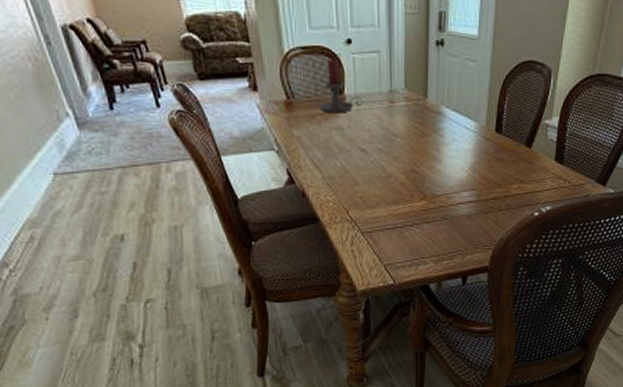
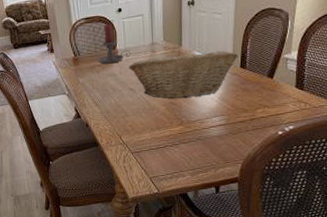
fruit basket: none [360,104,493,166] -> present [129,50,238,99]

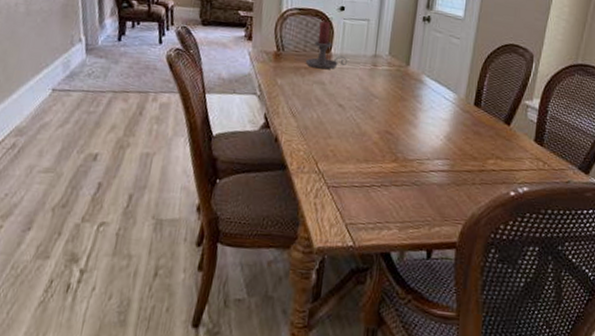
fruit basket: present [129,50,238,99] -> none [342,70,473,131]

